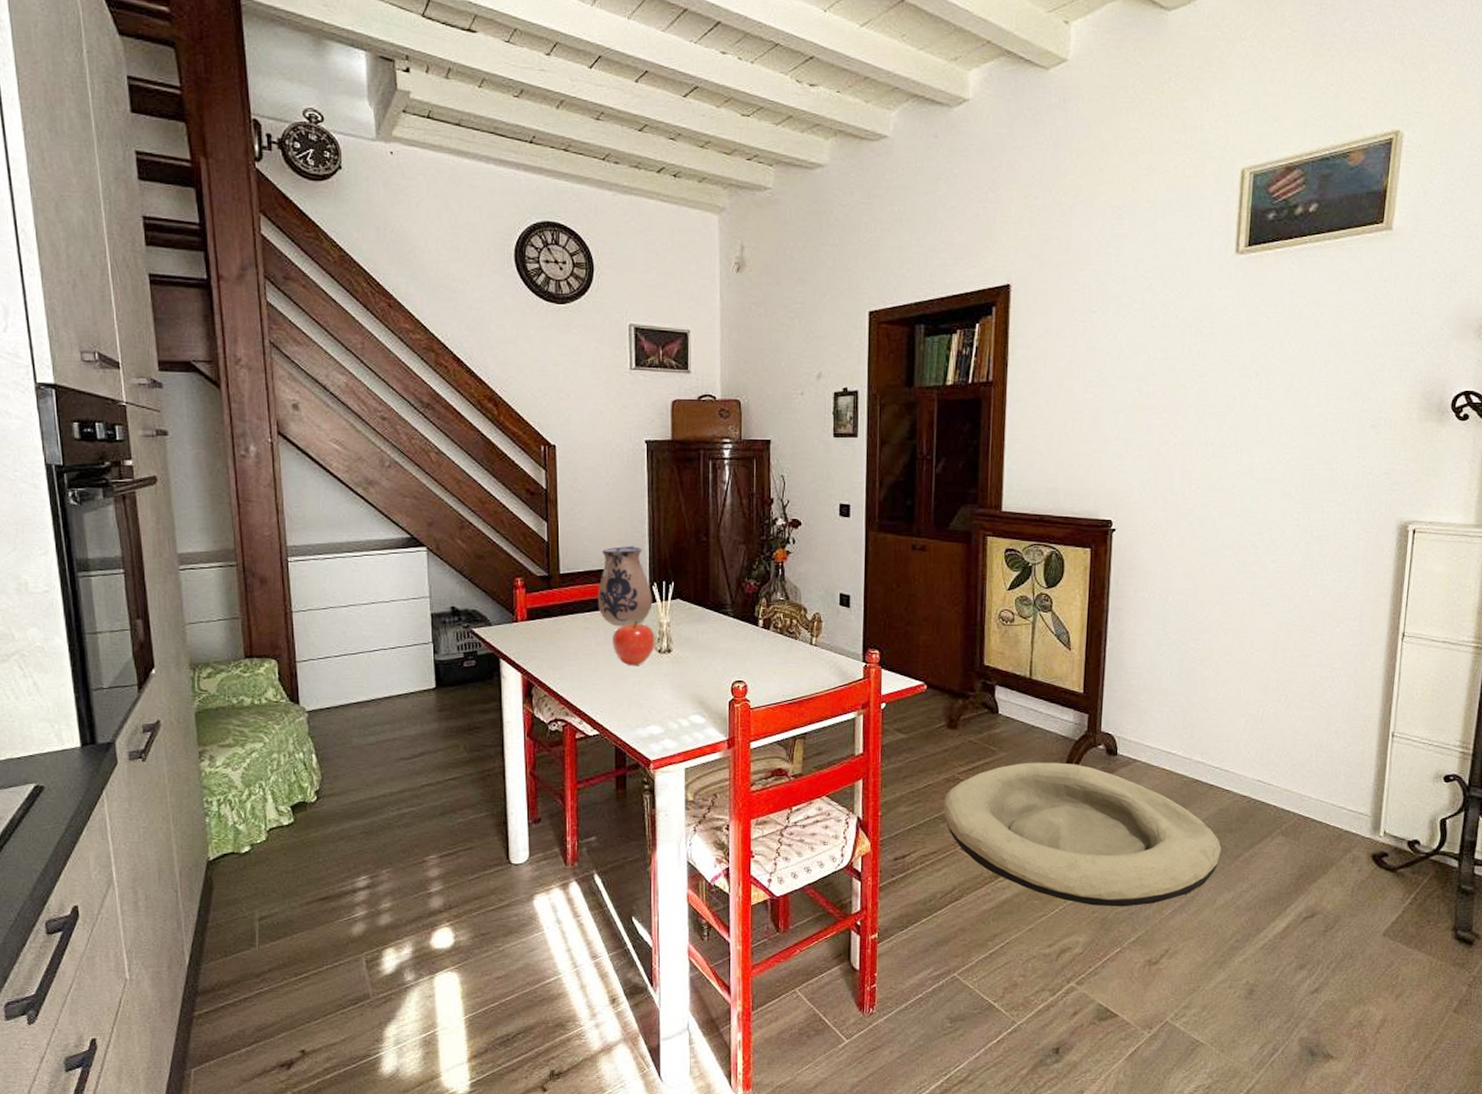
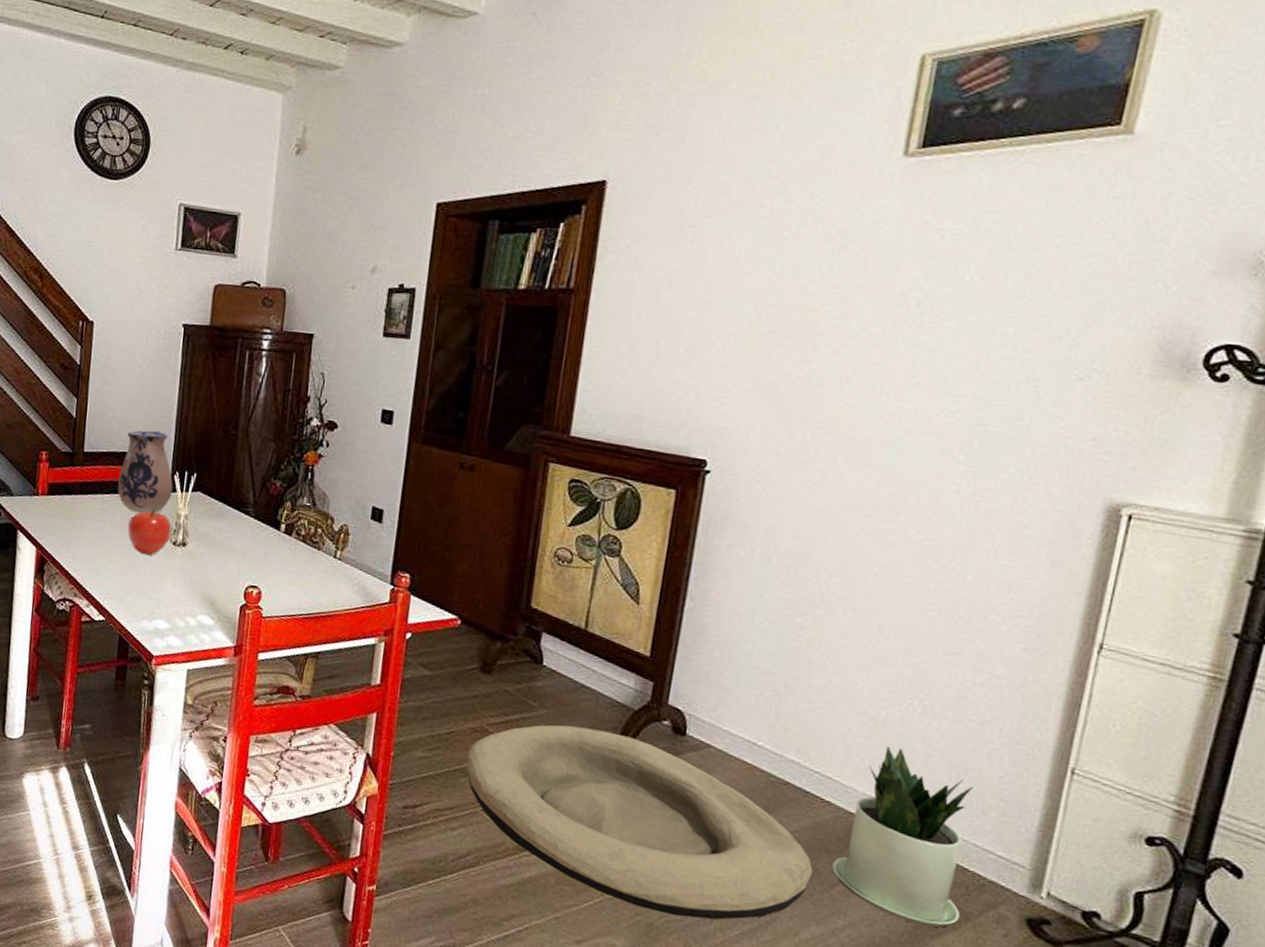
planter: none [1235,737,1328,876] -> present [832,745,973,928]

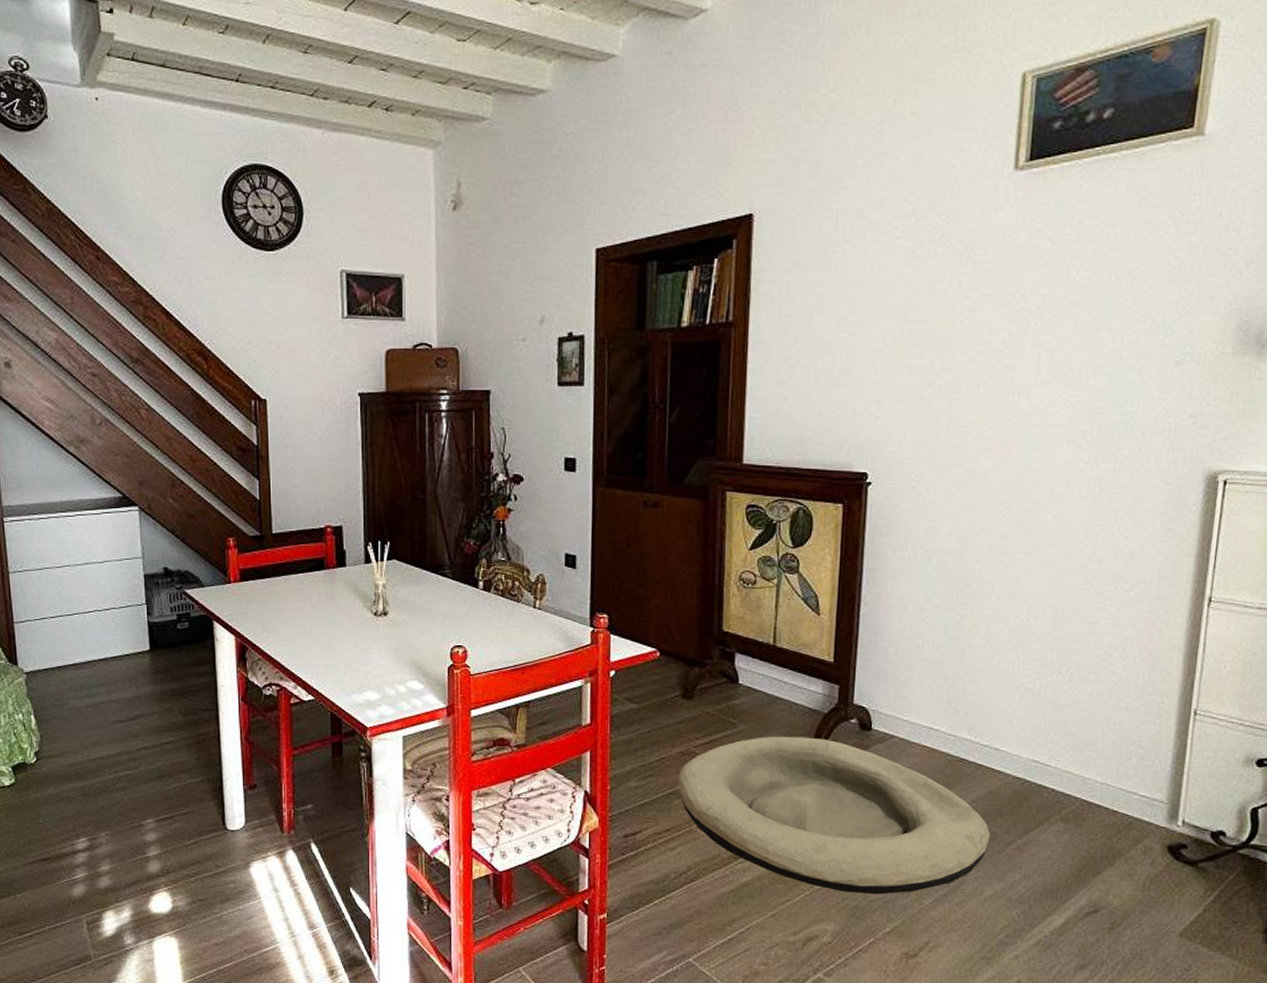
ceramic pitcher: present [117,430,174,514] -> none [310,503,368,589]
fruit: present [127,508,172,555] -> none [327,581,371,628]
planter: present [832,745,973,928] -> none [1006,713,1117,867]

